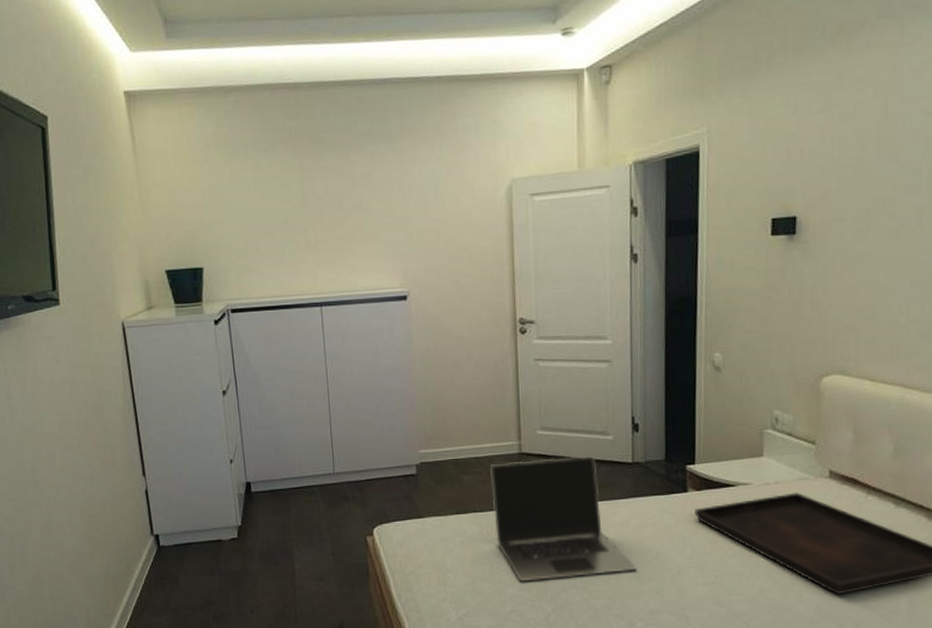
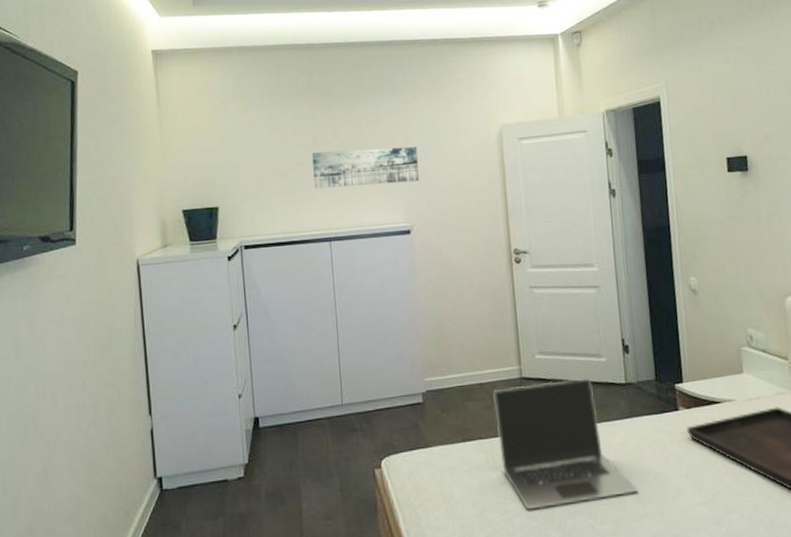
wall art: none [301,202,418,249] -> present [312,146,420,189]

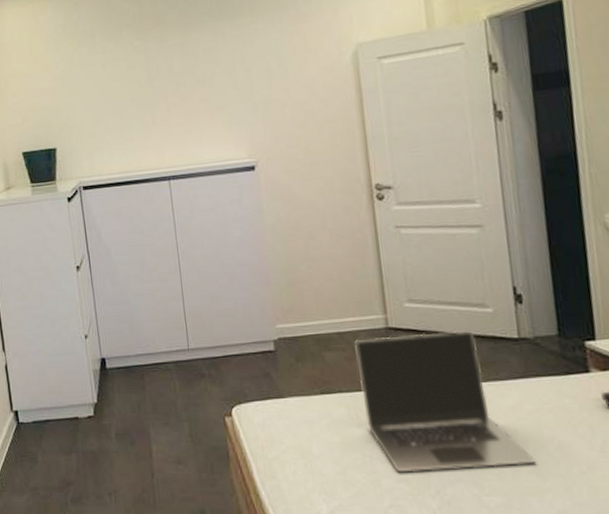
wall art: present [312,146,420,189] -> none [147,74,264,125]

